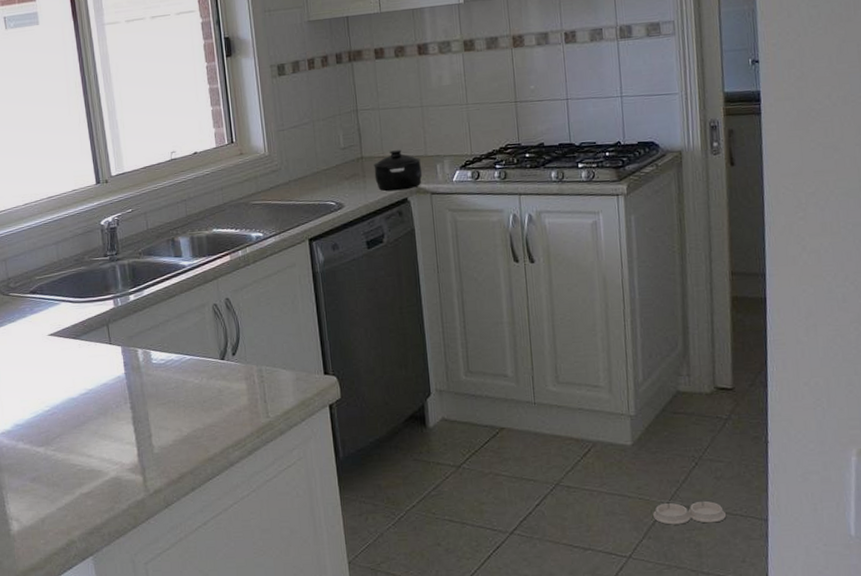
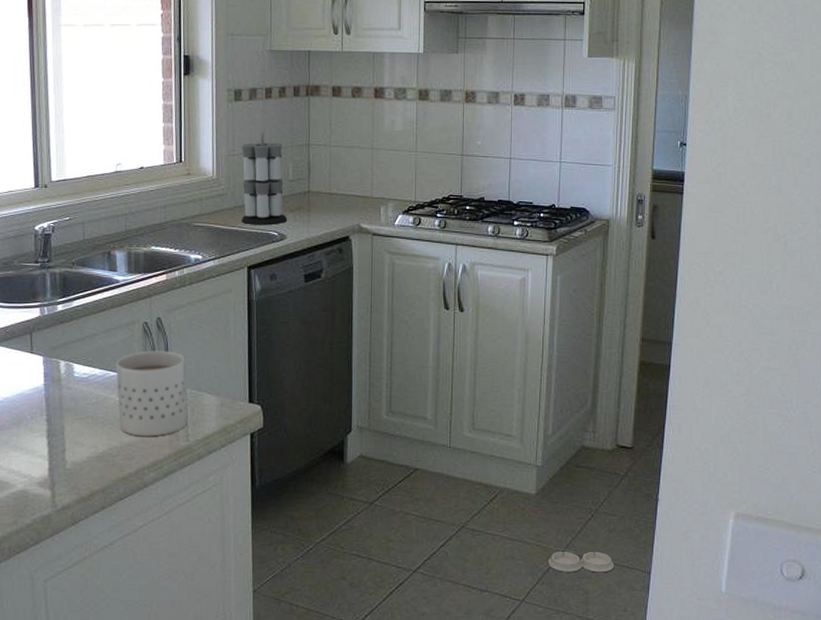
mug: none [190,330,266,417] -> present [115,350,187,437]
spice rack: none [290,103,344,197] -> present [241,131,288,225]
saucepan: present [373,150,423,191] -> none [319,188,367,228]

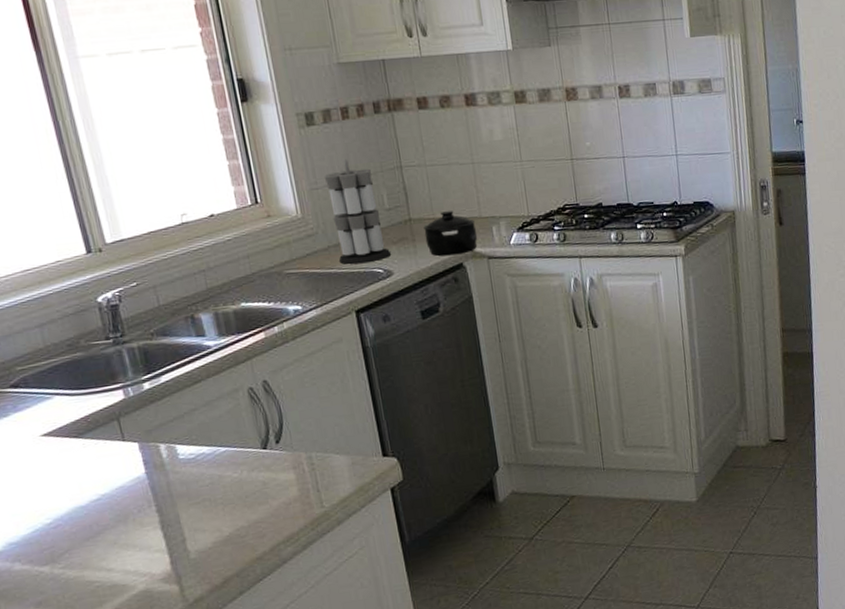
mug: present [115,350,187,437] -> none [224,415,319,511]
saucepan: none [319,188,367,228] -> present [423,211,478,256]
pet bowl: present [547,551,615,573] -> none [717,546,783,573]

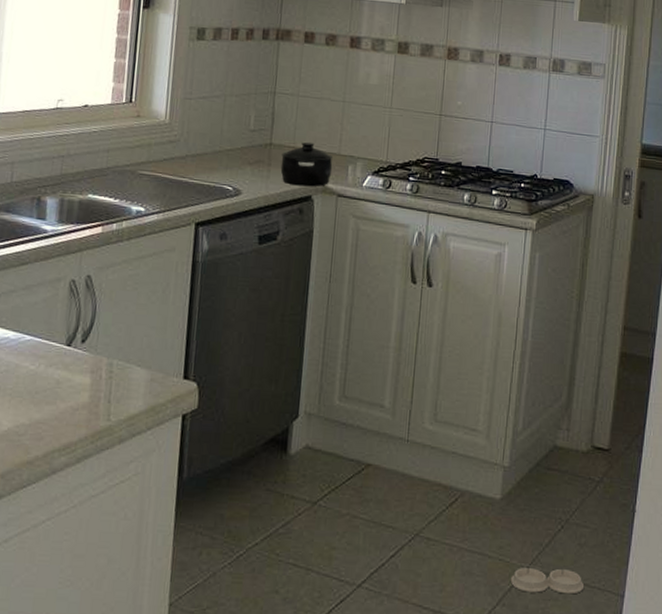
spice rack: present [325,158,392,264] -> none [192,75,245,178]
pet bowl: none [717,546,783,573] -> present [510,568,585,595]

